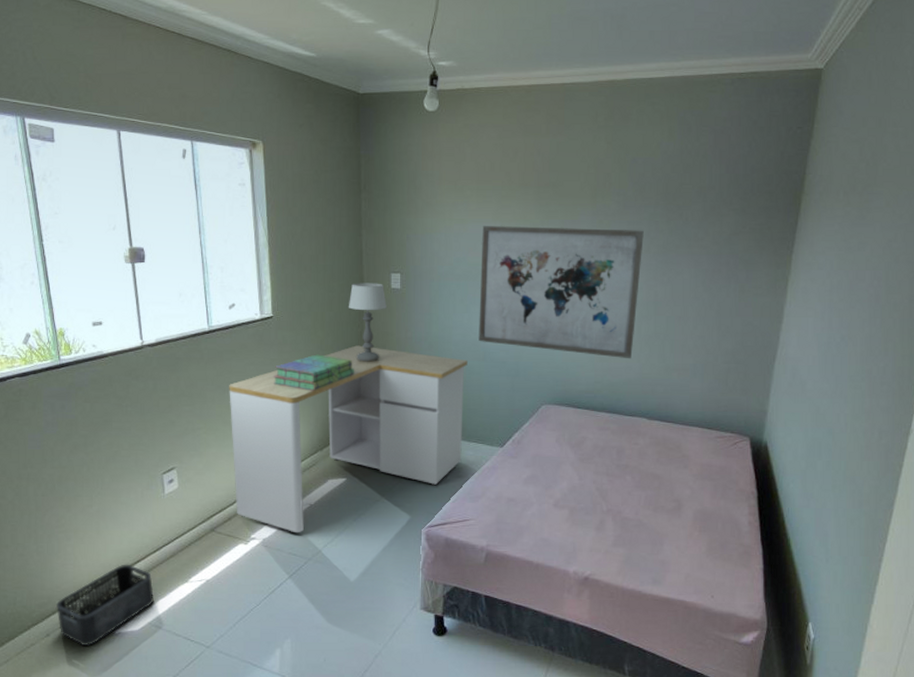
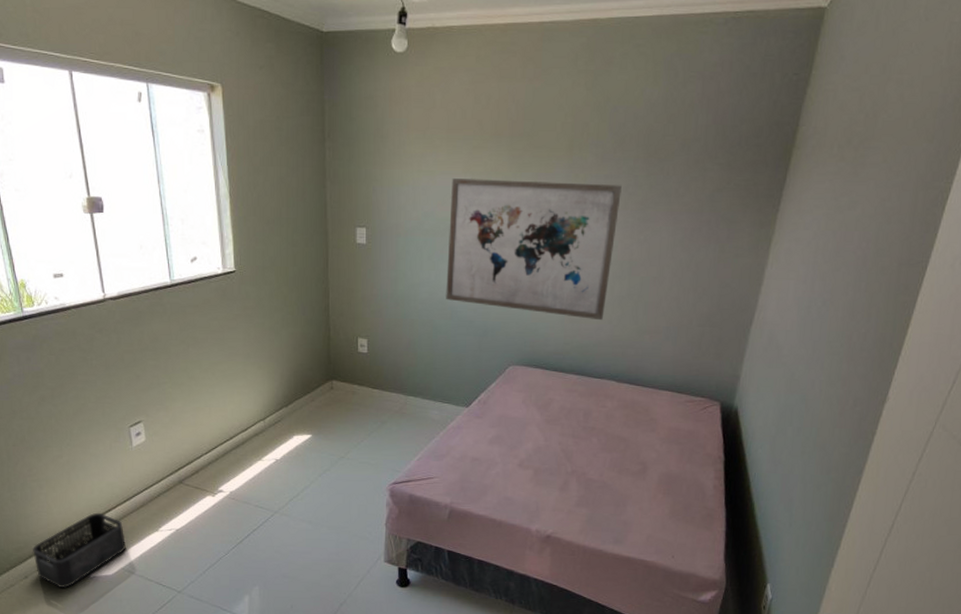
desk: present [229,345,468,533] -> none [193,302,434,487]
stack of books: present [273,354,355,391] -> none [236,310,320,347]
table lamp: present [348,283,387,362] -> none [312,237,352,319]

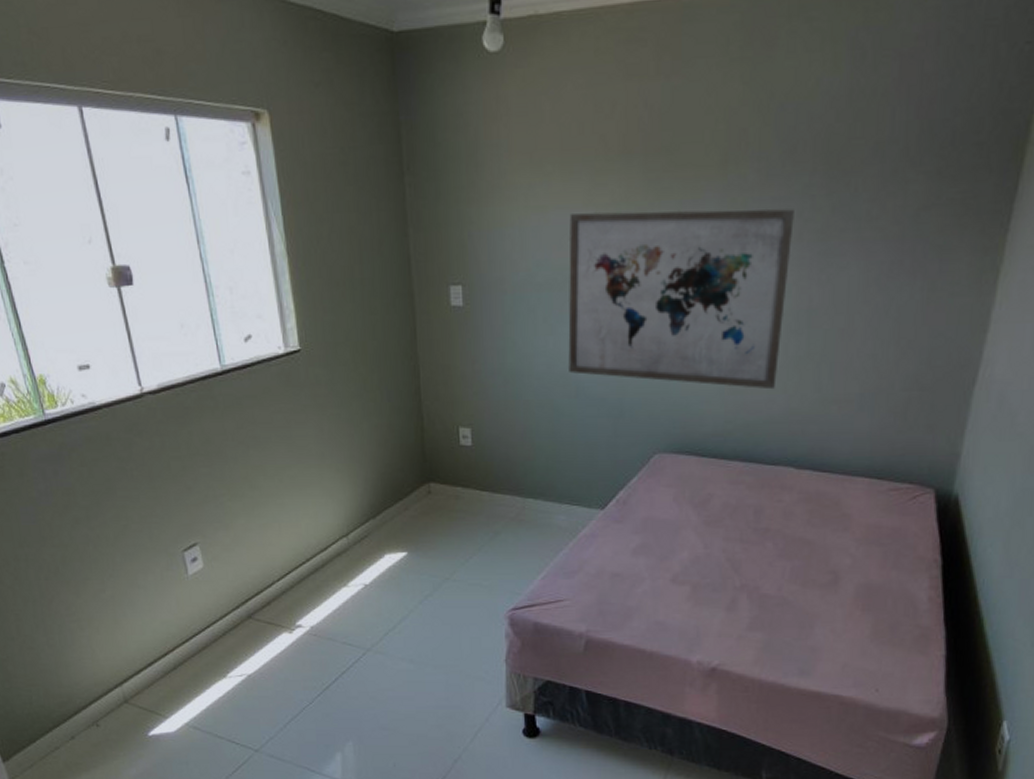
storage bin: present [32,512,126,588] -> none [77,657,189,749]

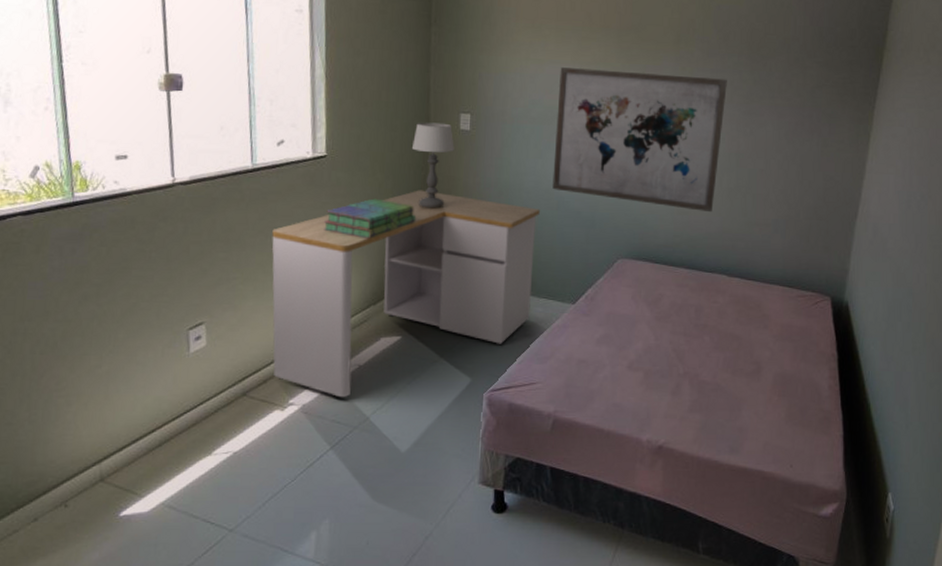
desk: none [253,383,555,619] -> present [272,190,540,398]
stack of books: none [306,397,410,444] -> present [323,198,417,239]
table lamp: none [395,299,446,405] -> present [411,122,454,209]

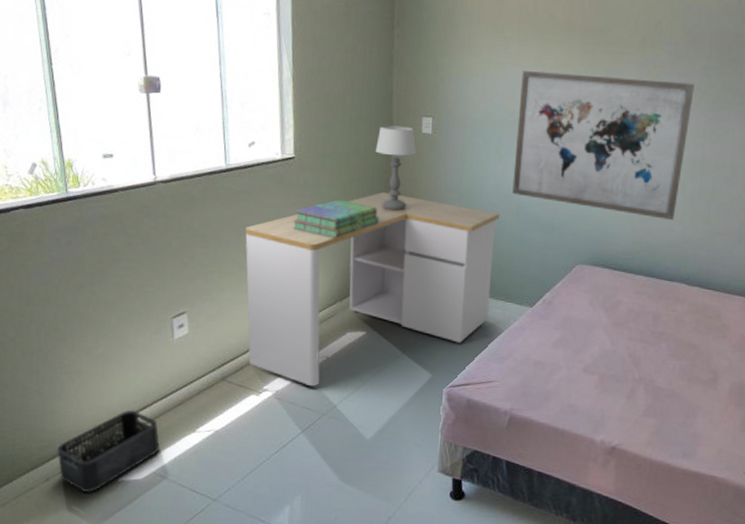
storage bin: none [48,434,169,531] -> present [56,410,159,492]

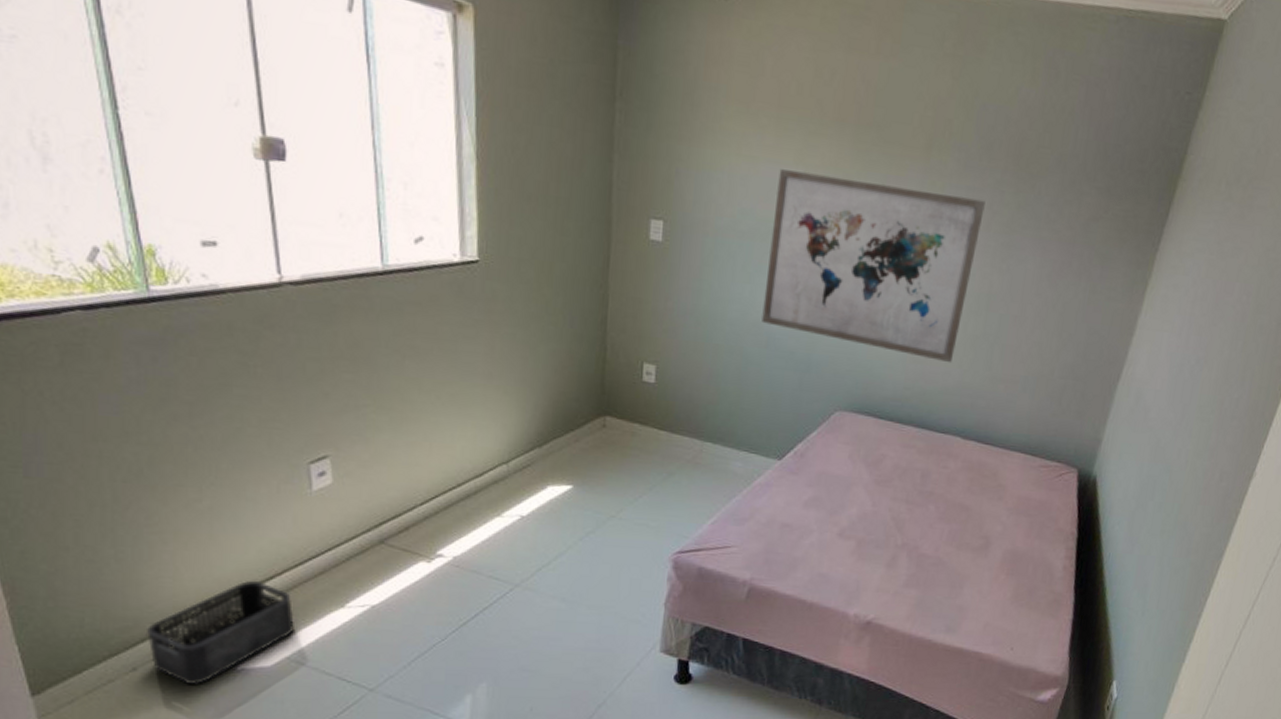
desk: present [245,192,500,387] -> none [410,312,745,552]
stack of books: present [292,199,380,238] -> none [475,319,593,368]
table lamp: present [375,125,416,211] -> none [587,226,642,337]

